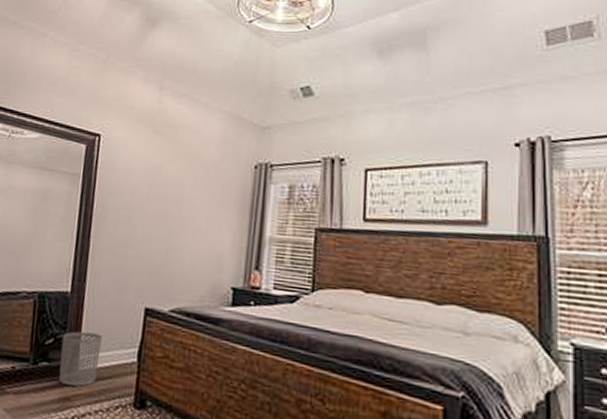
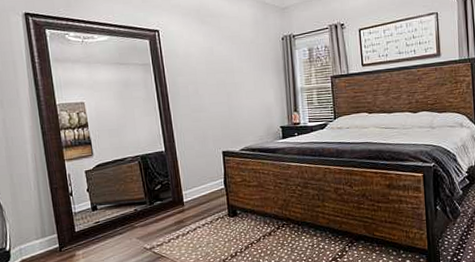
waste bin: present [59,331,103,387] -> none [167,175,198,213]

